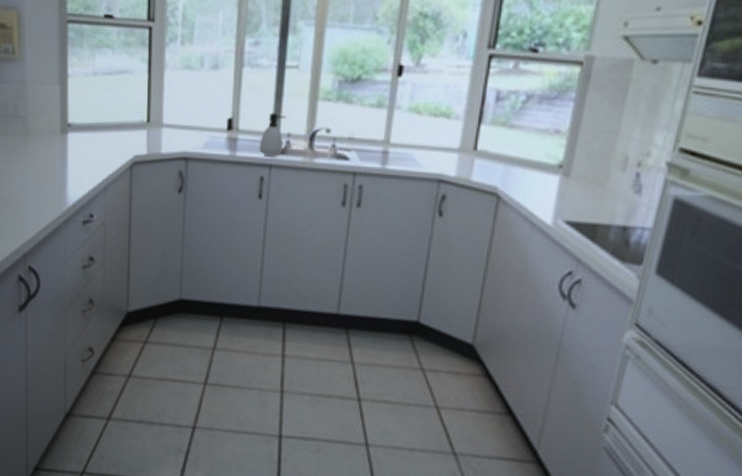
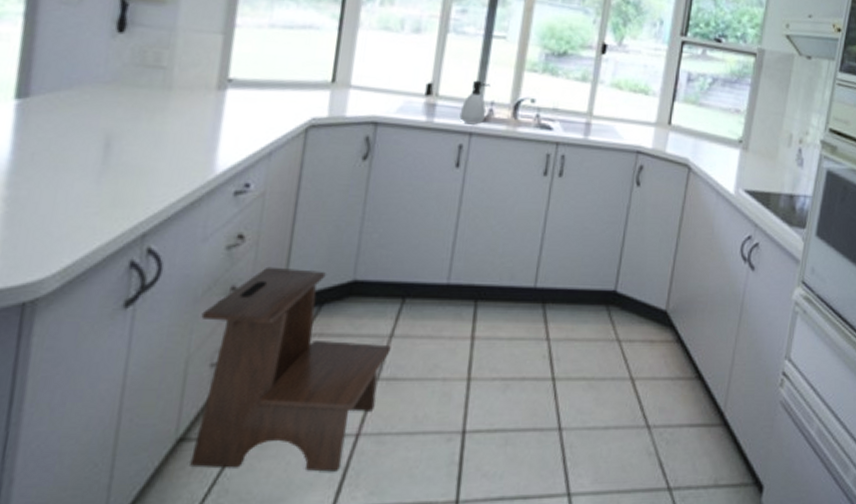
step stool: none [71,284,215,454] -> present [190,266,391,472]

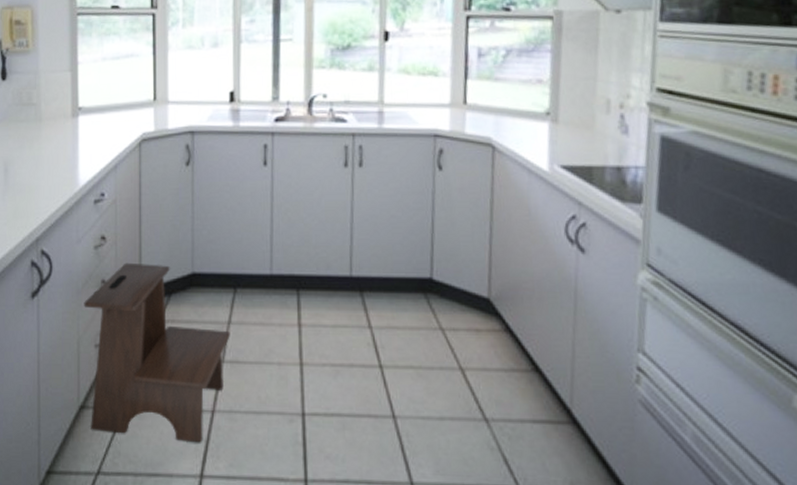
soap dispenser: present [459,80,491,125] -> none [261,83,284,125]

